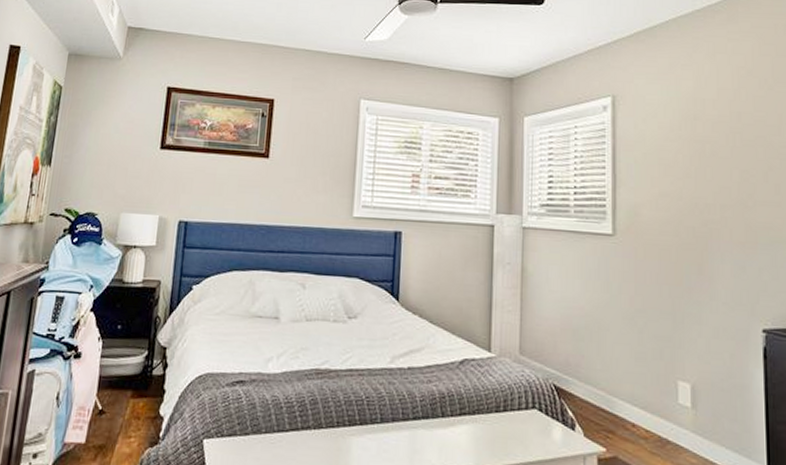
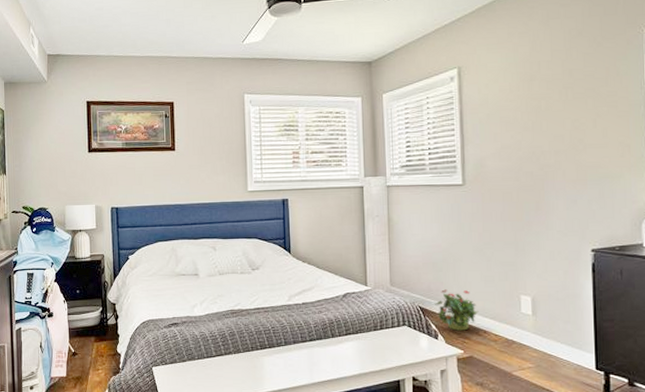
potted plant: none [573,365,627,422] -> present [435,289,479,331]

